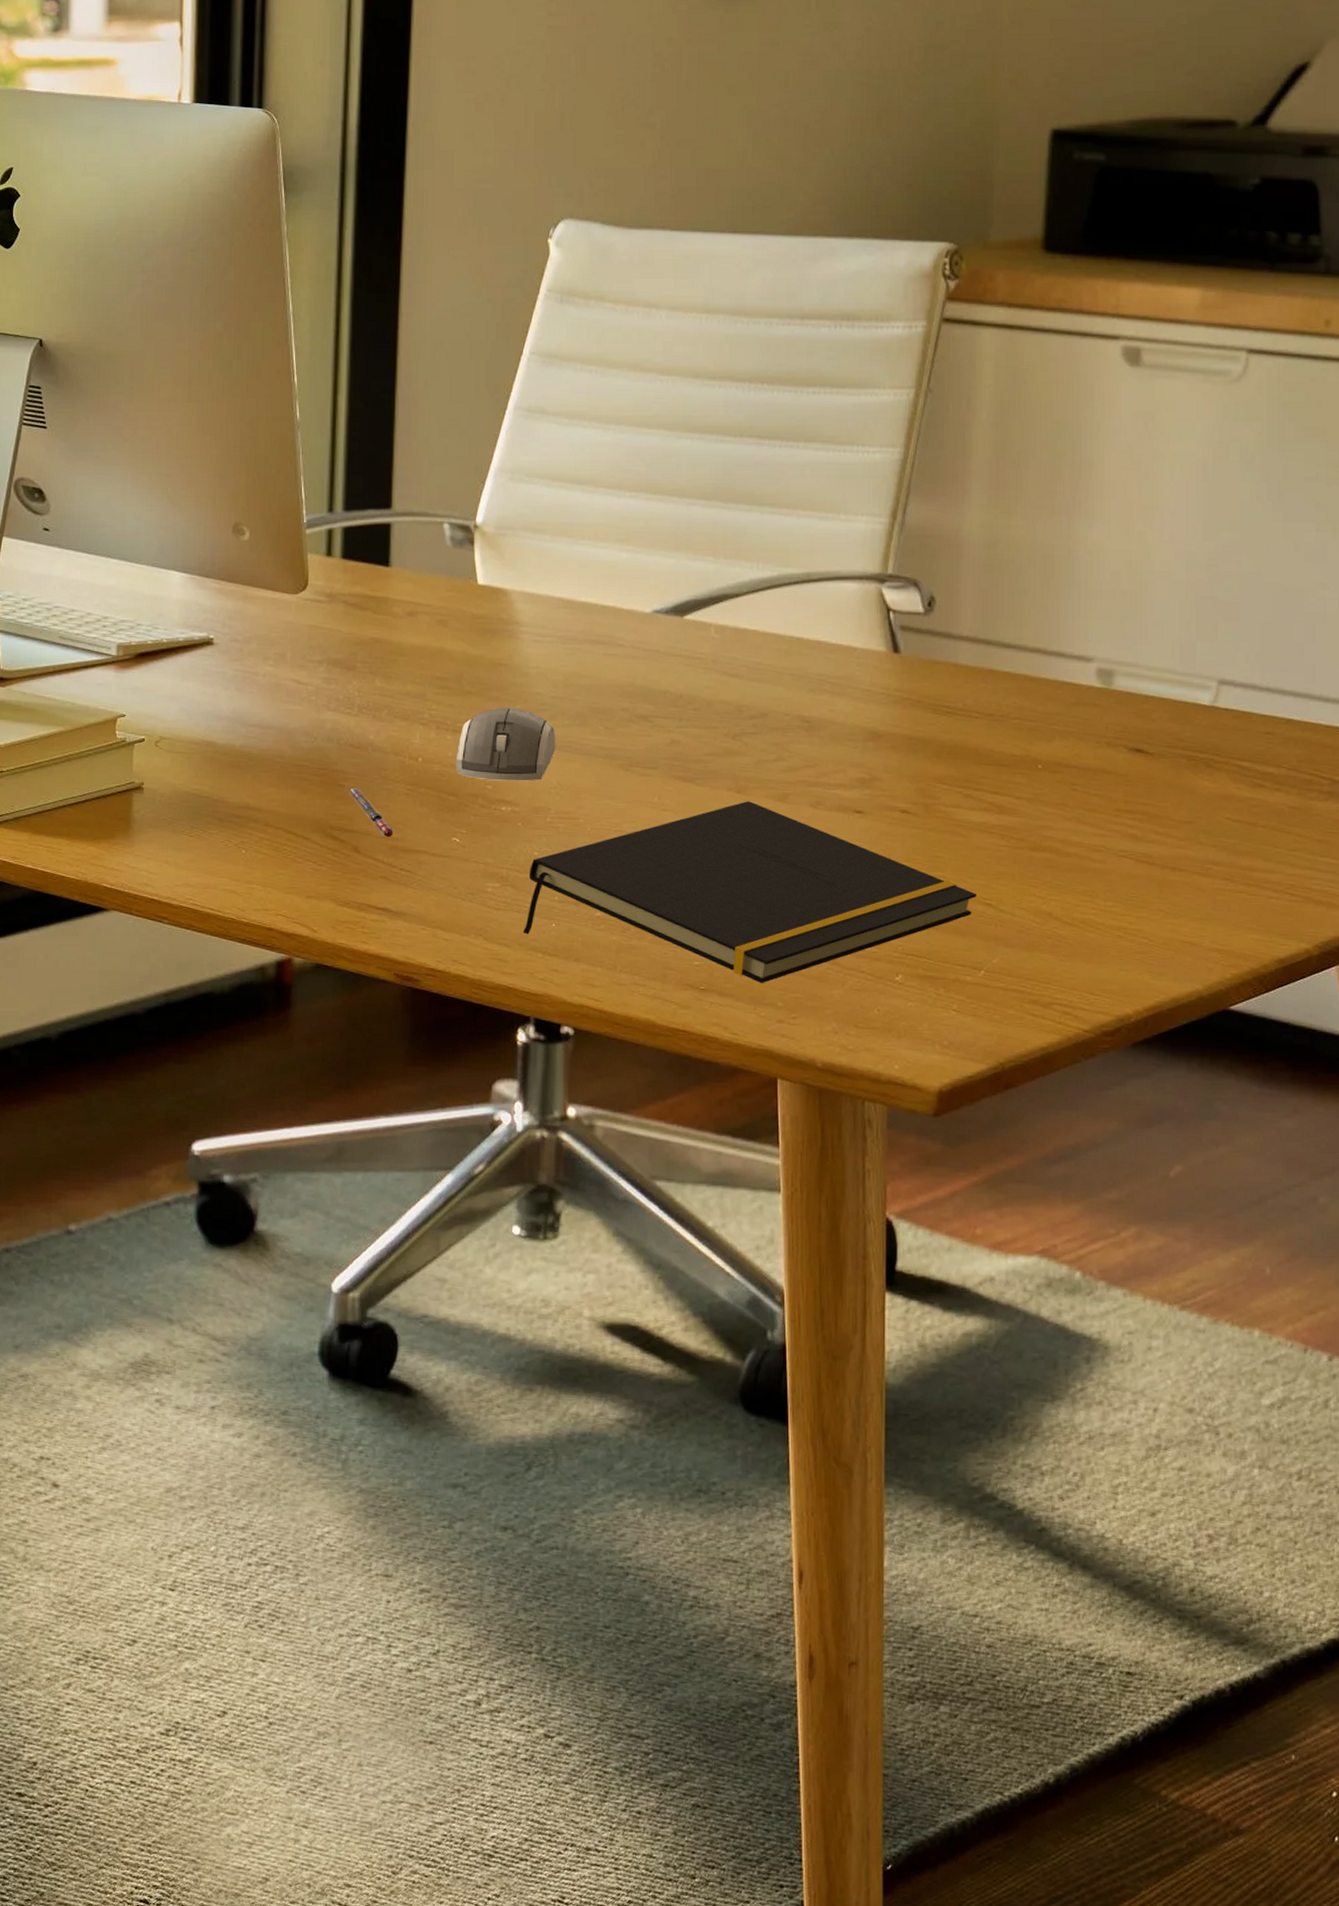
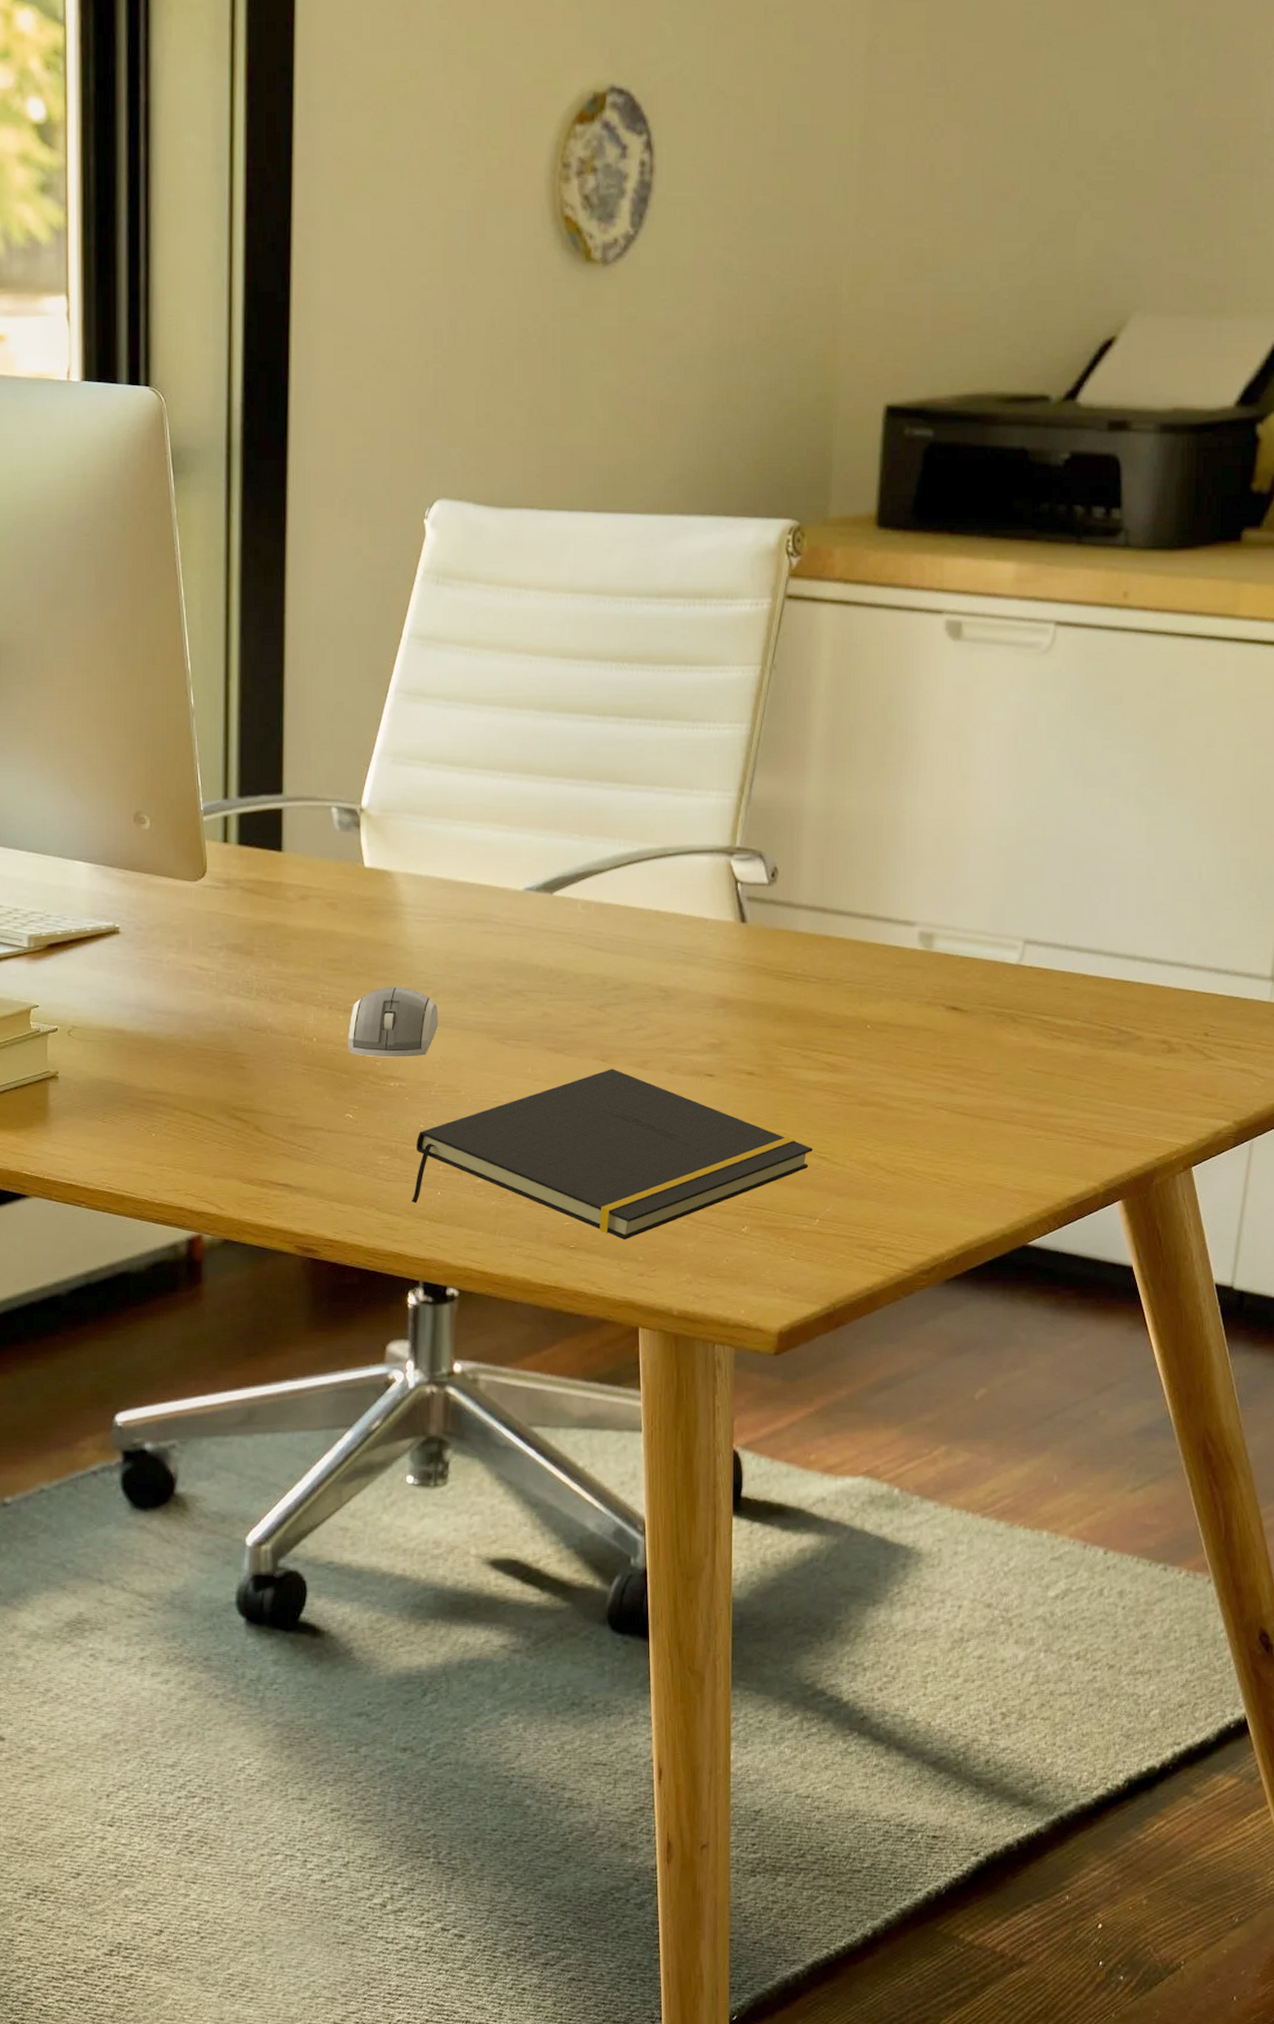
pen: present [348,787,395,838] -> none [249,1069,293,1117]

